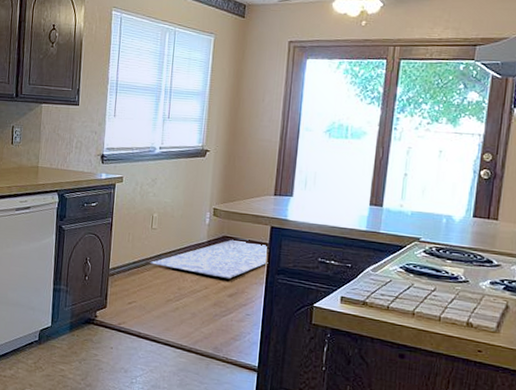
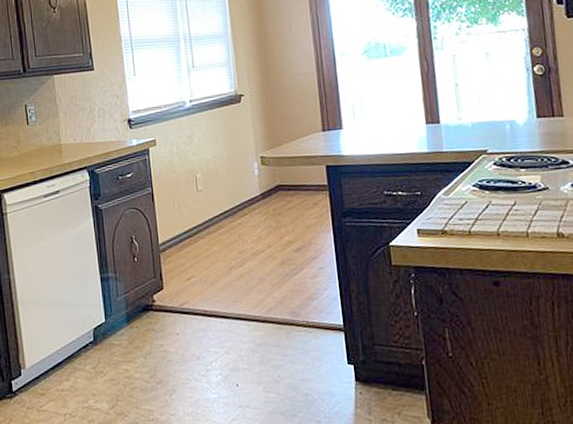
rug: present [150,239,268,279] -> none [203,184,331,232]

